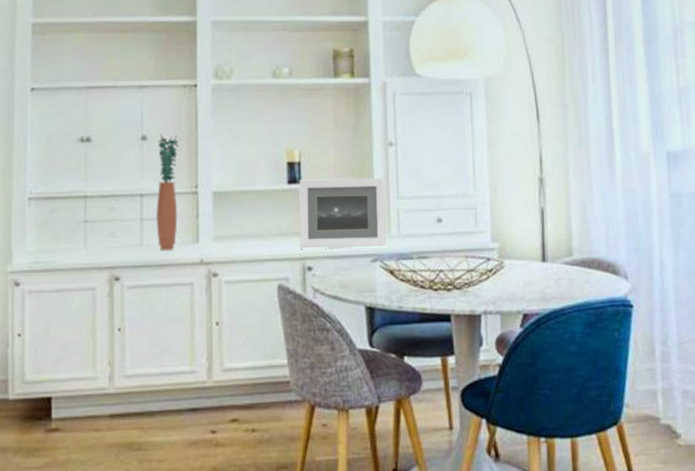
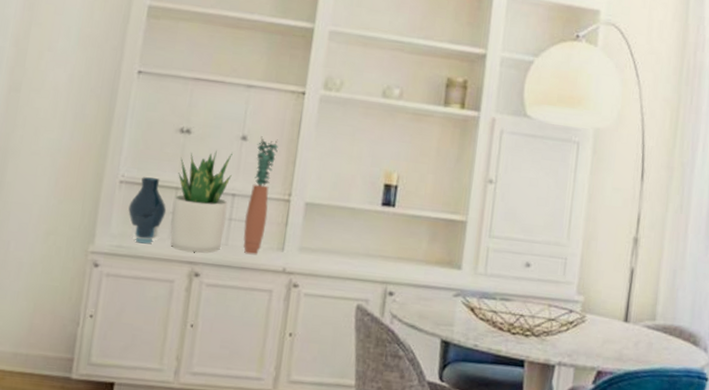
vase: none [41,190,78,256] -> present [128,177,167,244]
planter: none [83,154,137,258] -> present [170,151,233,254]
picture frame: present [299,178,386,249] -> none [384,203,479,283]

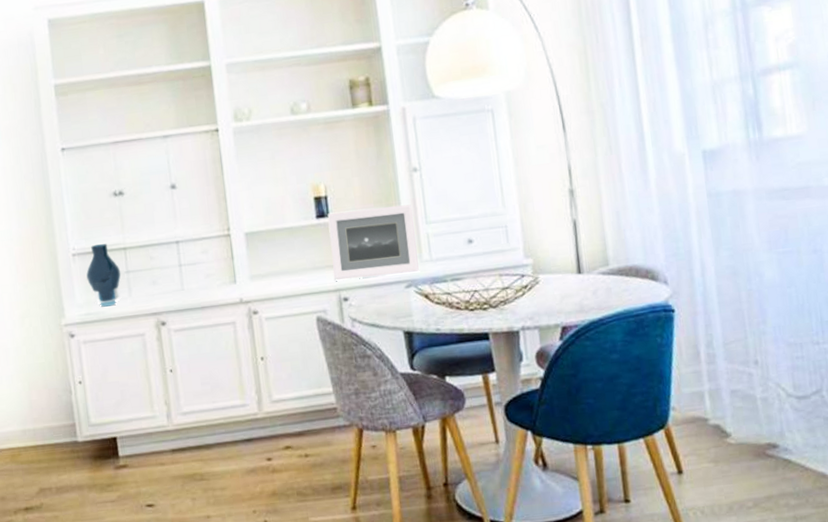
planter: present [170,151,233,254] -> none [121,203,178,306]
vase: present [243,136,278,255] -> none [186,180,216,294]
picture frame: none [384,203,479,283] -> present [327,204,419,281]

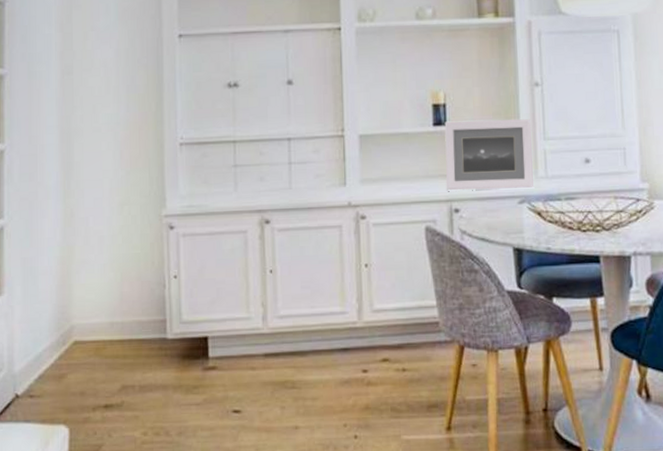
vase: present [86,244,121,307] -> none [192,135,228,200]

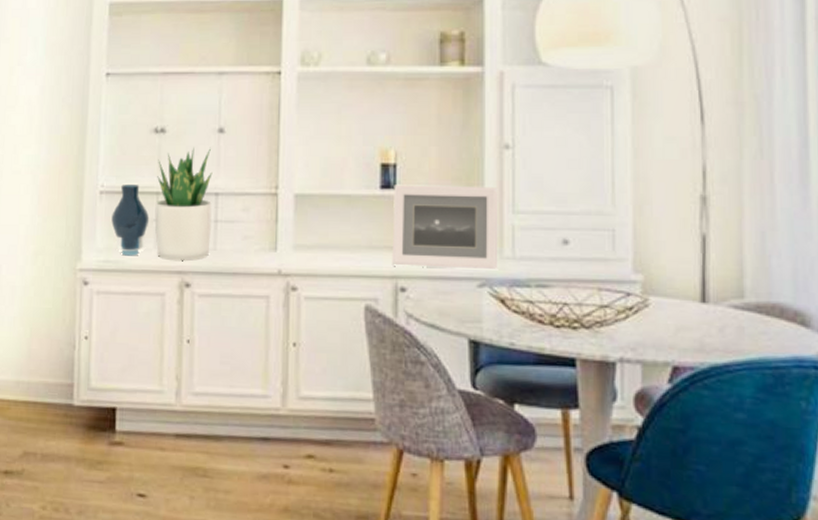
vase: none [192,135,228,200] -> present [111,185,150,256]
planter: none [233,99,286,202] -> present [155,148,213,262]

